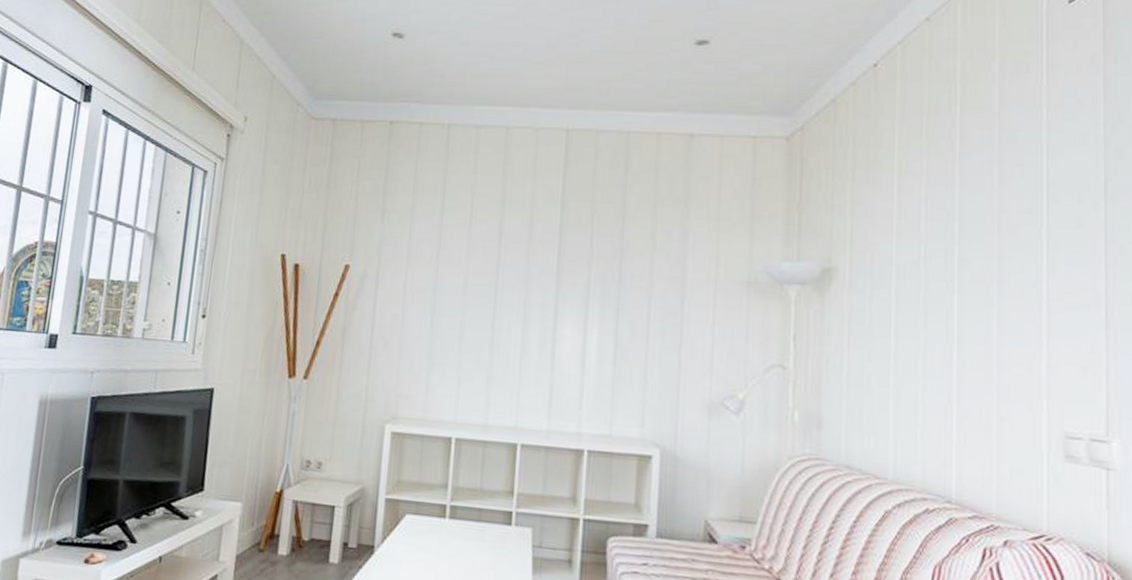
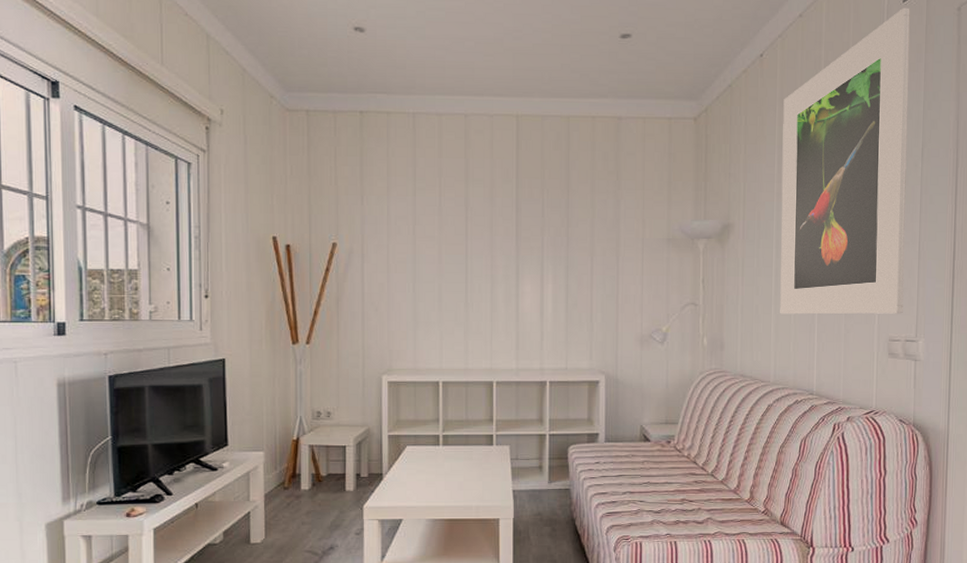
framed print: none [901,9,1085,402] -> present [780,7,910,315]

